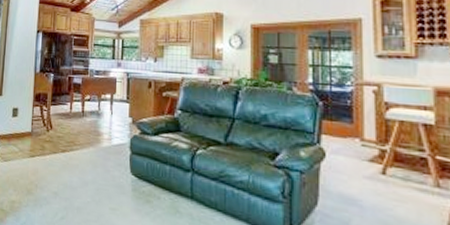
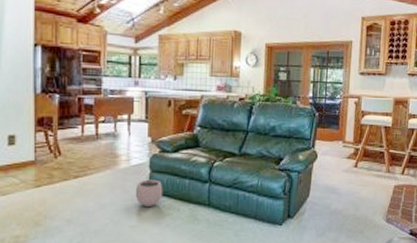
plant pot: none [115,155,143,190] -> present [135,174,163,206]

